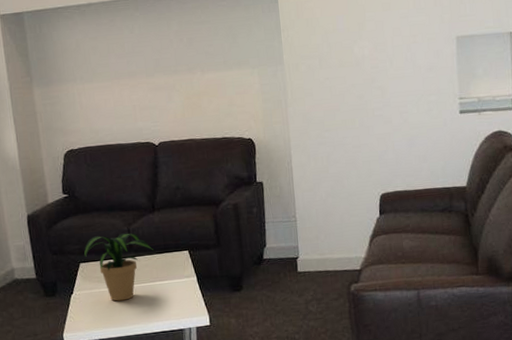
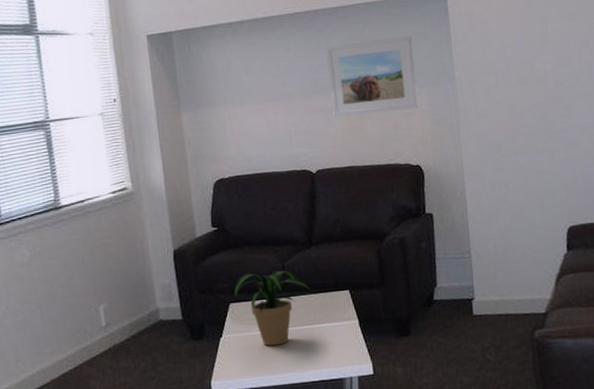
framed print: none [167,21,250,94] -> present [326,36,418,117]

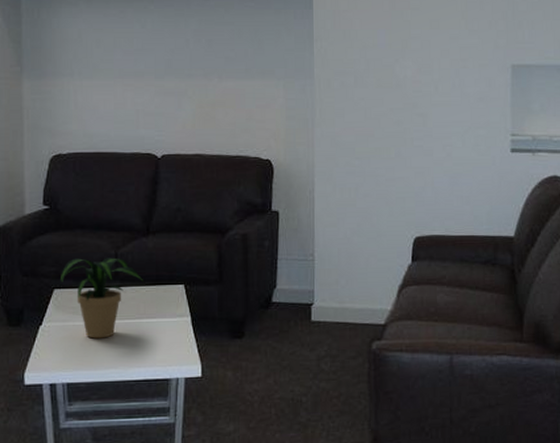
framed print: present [326,36,418,117] -> none [184,25,274,101]

